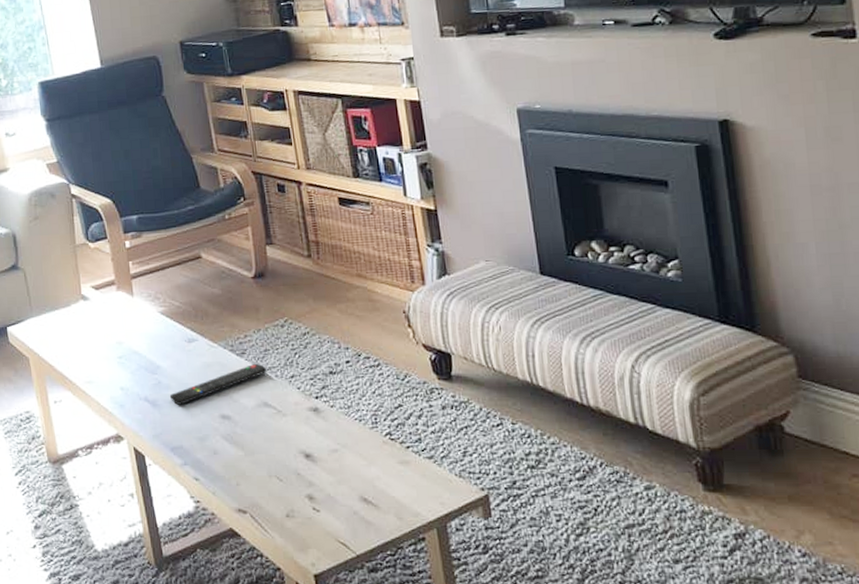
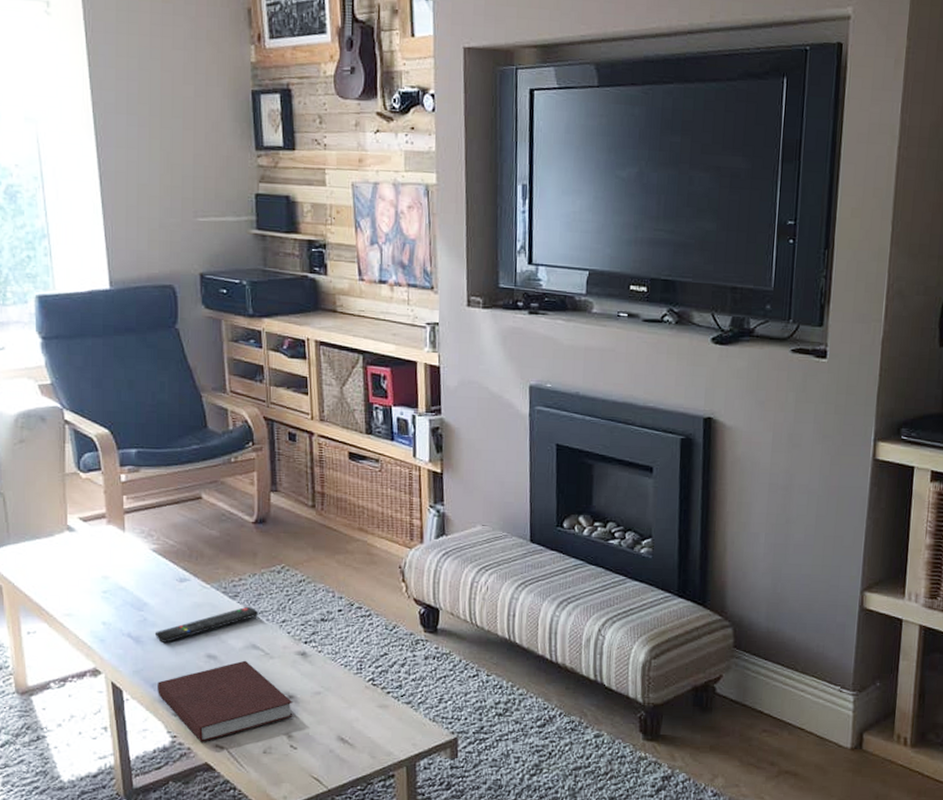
notebook: none [177,419,313,507] -> present [158,660,294,742]

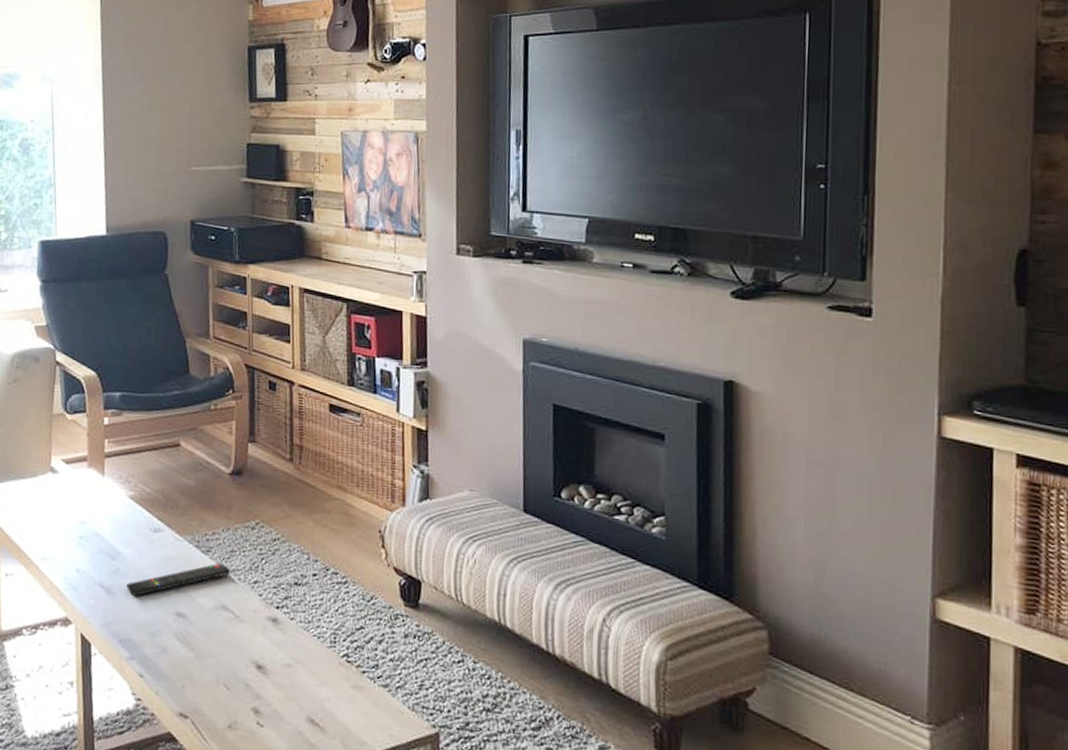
notebook: present [158,660,294,742] -> none [125,621,262,709]

